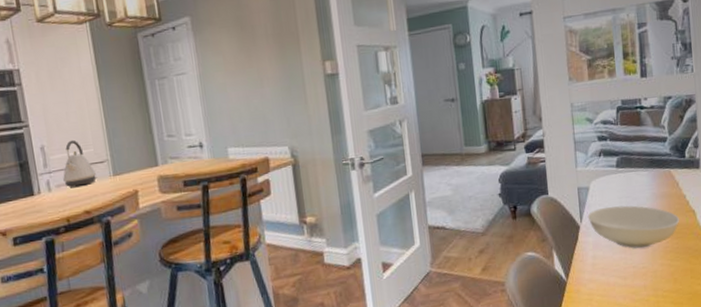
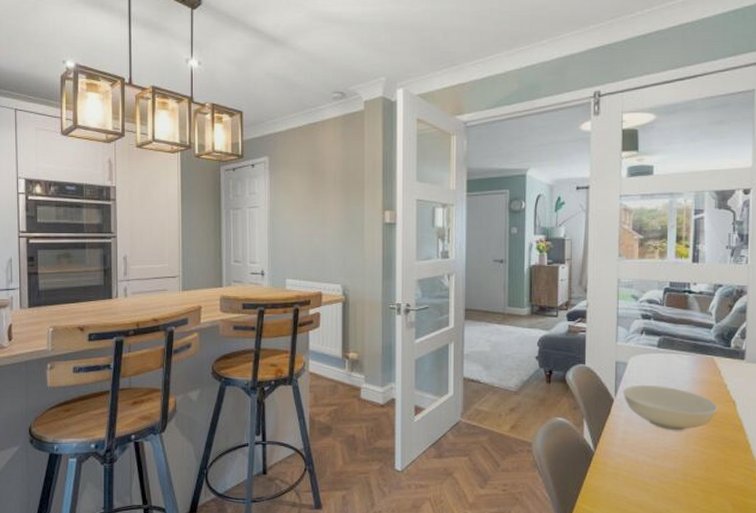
kettle: present [63,139,97,188] -> none [139,254,167,297]

